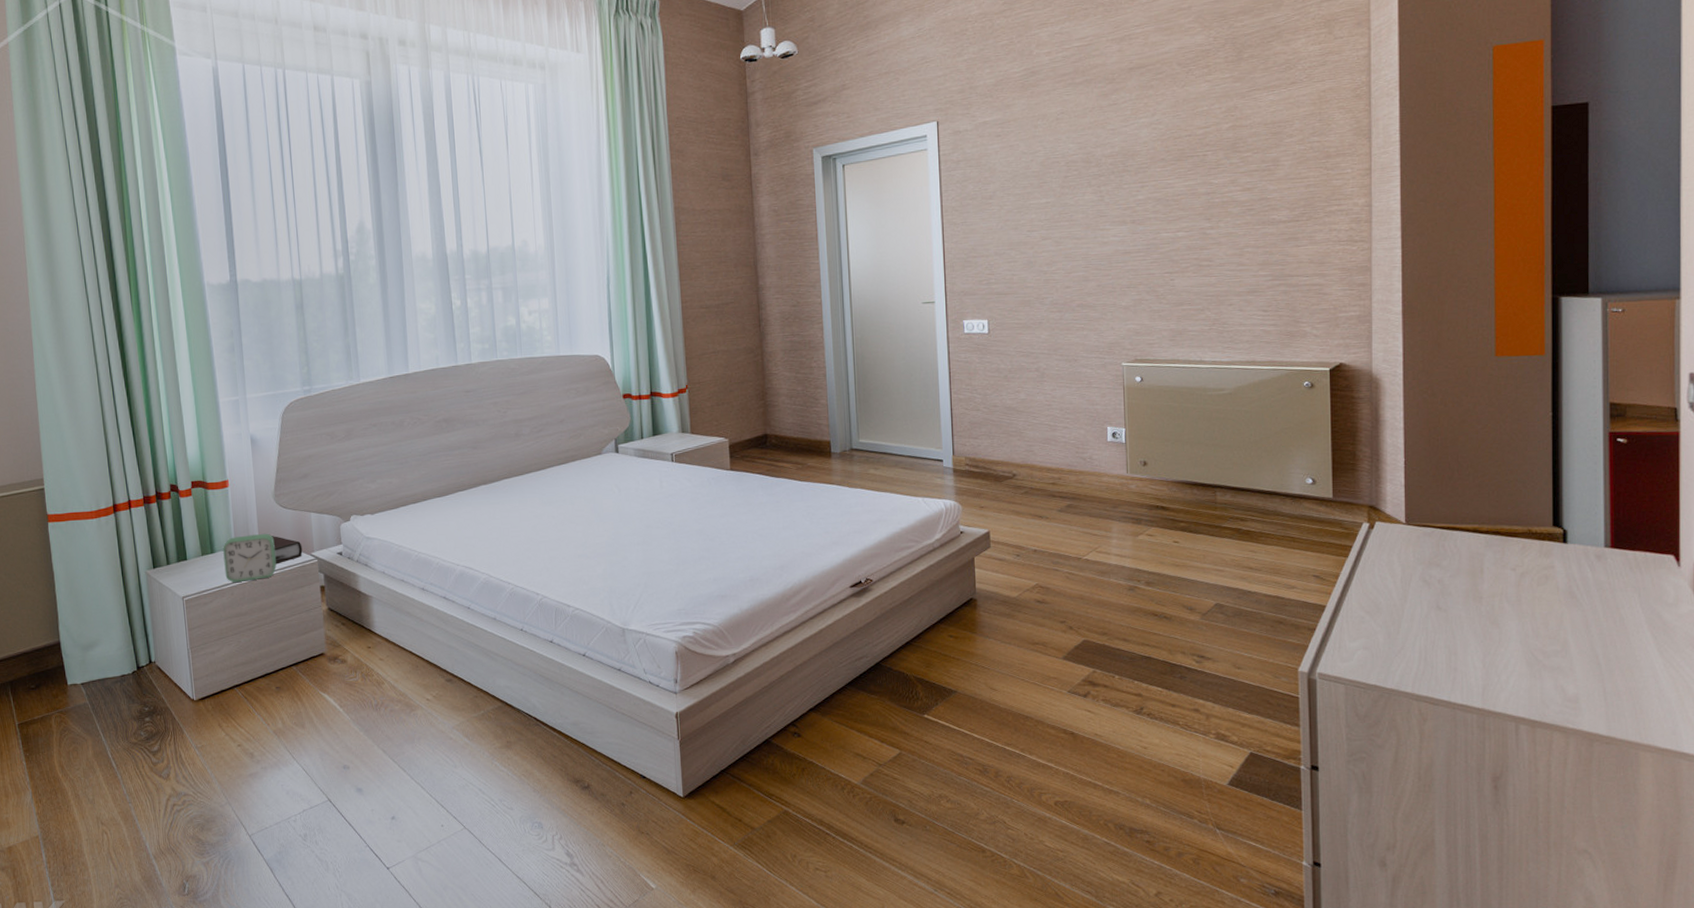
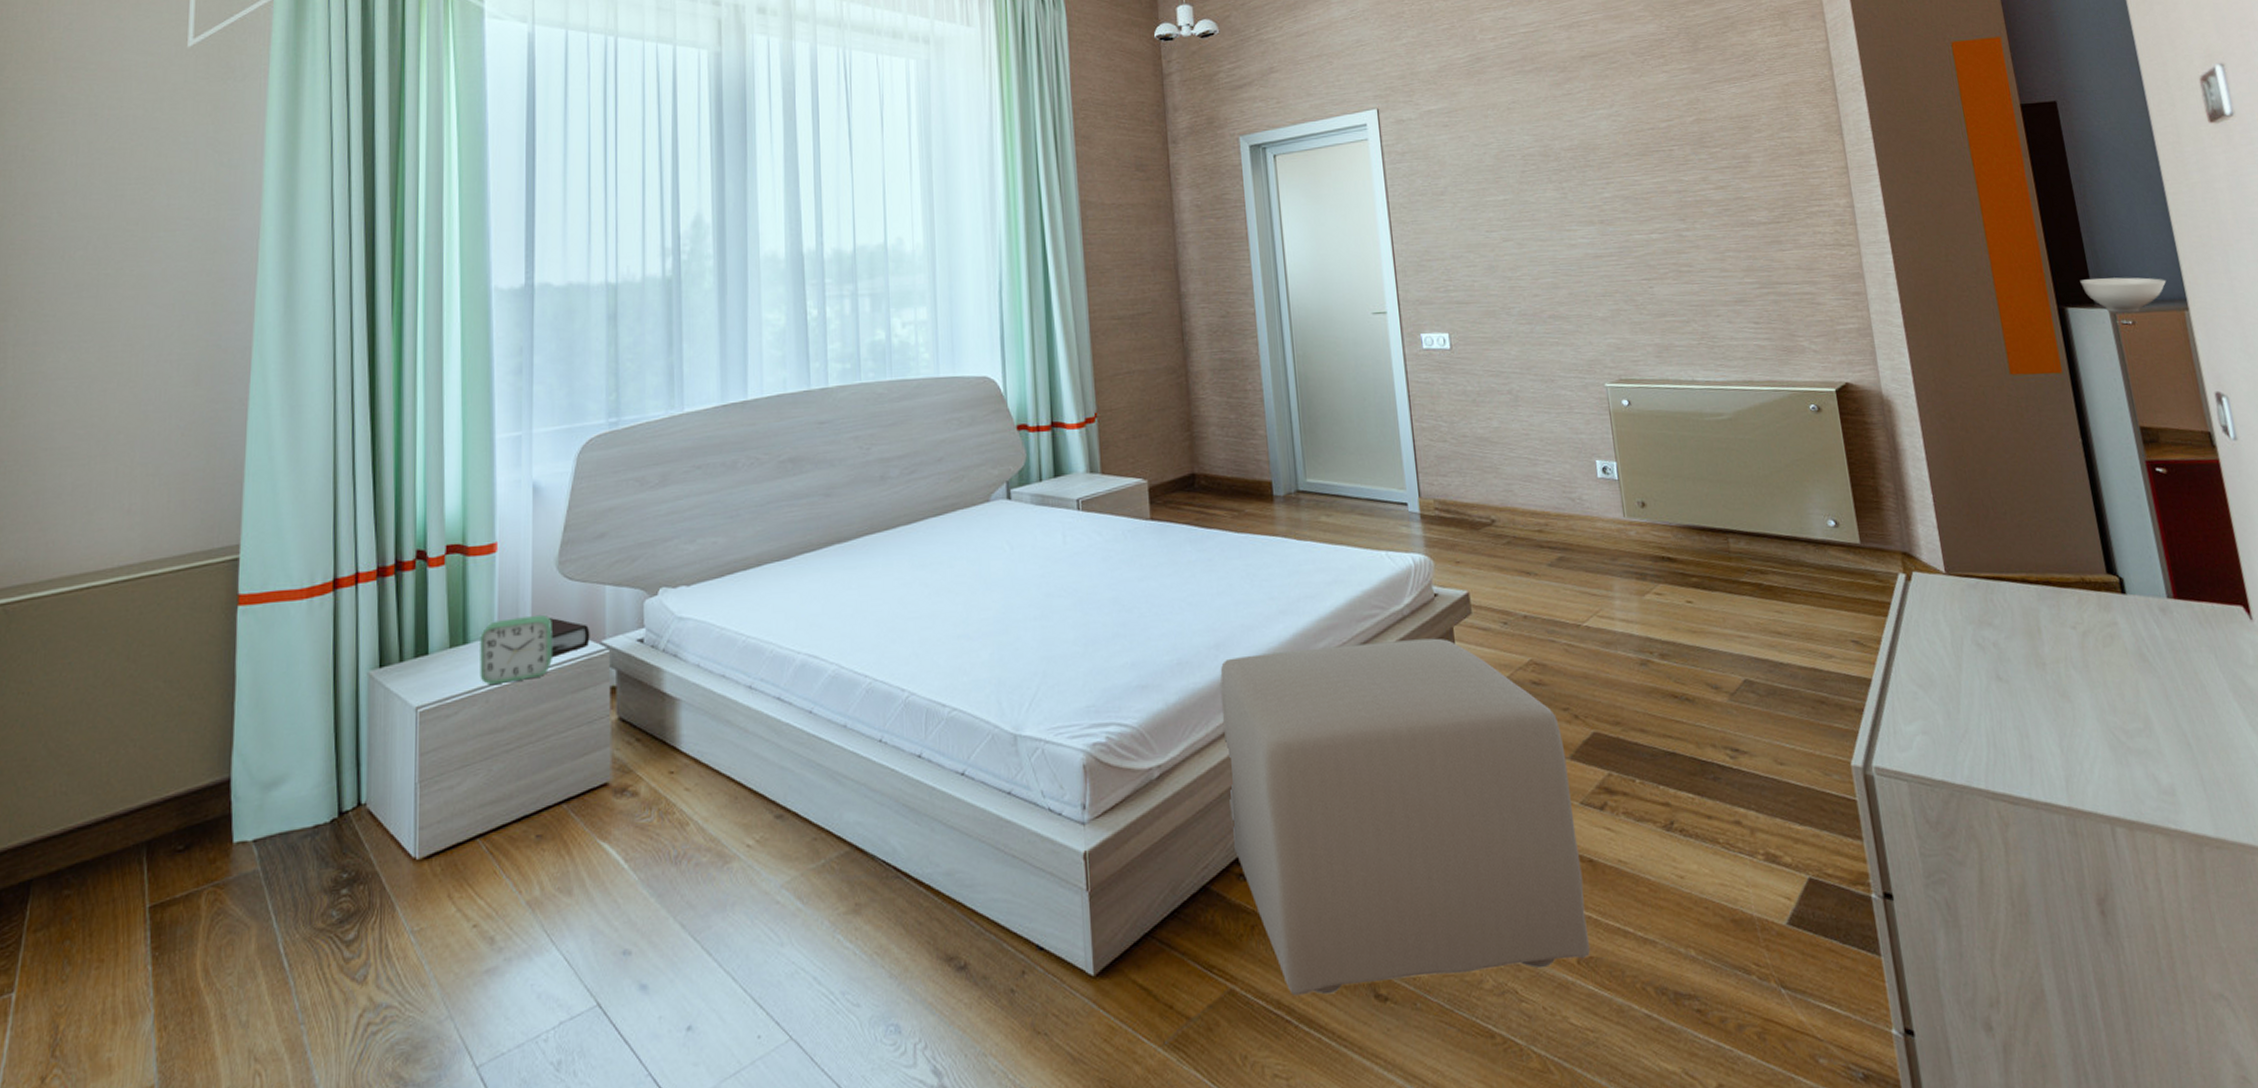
ottoman: none [783,565,1065,817] -> present [1220,638,1590,996]
bowl: none [1578,269,1664,302] -> present [2080,277,2167,314]

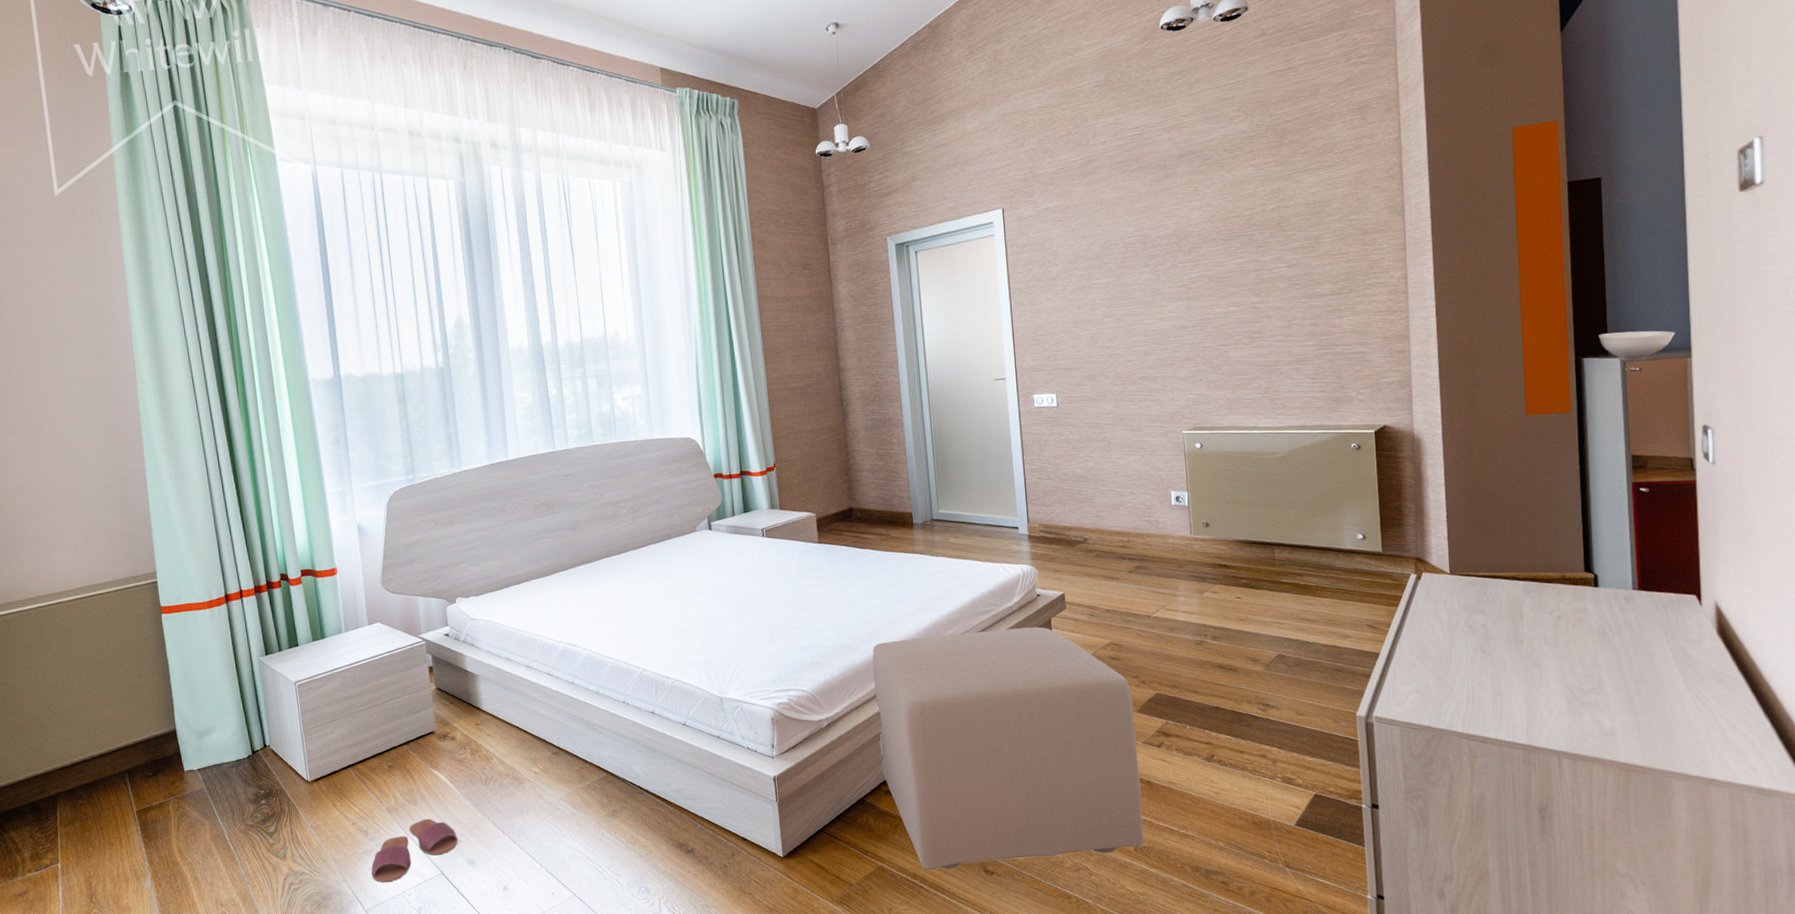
alarm clock: present [480,614,552,684] -> none [333,617,386,666]
slippers: none [492,917,626,1020] -> present [371,818,458,882]
bible: present [549,618,590,658] -> none [380,620,411,648]

